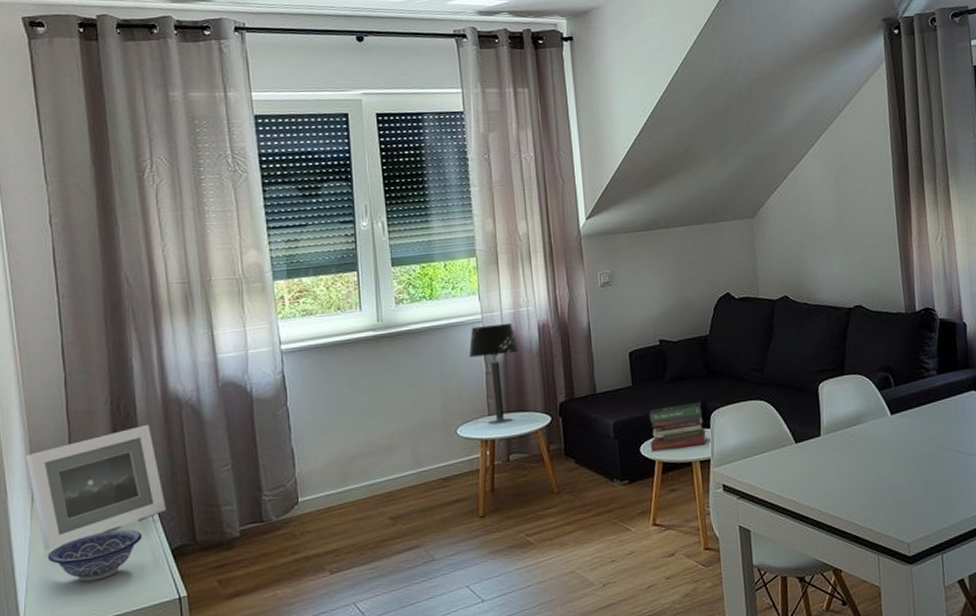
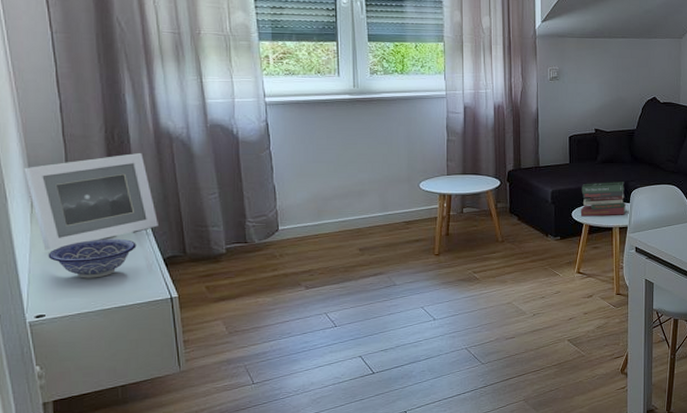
table lamp: present [468,324,519,424] -> none [433,101,476,182]

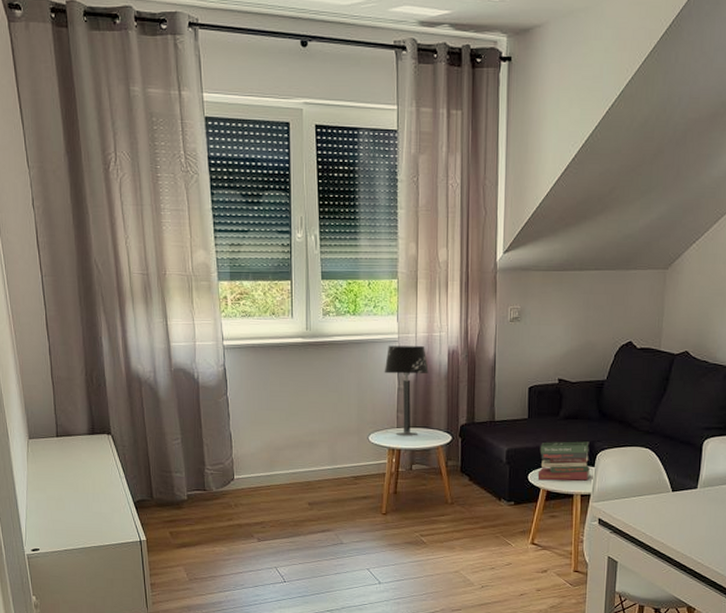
picture frame: present [24,153,158,251] -> none [21,396,130,489]
decorative bowl: present [48,238,137,279] -> none [41,479,112,517]
table lamp: none [433,101,476,182] -> present [384,345,429,436]

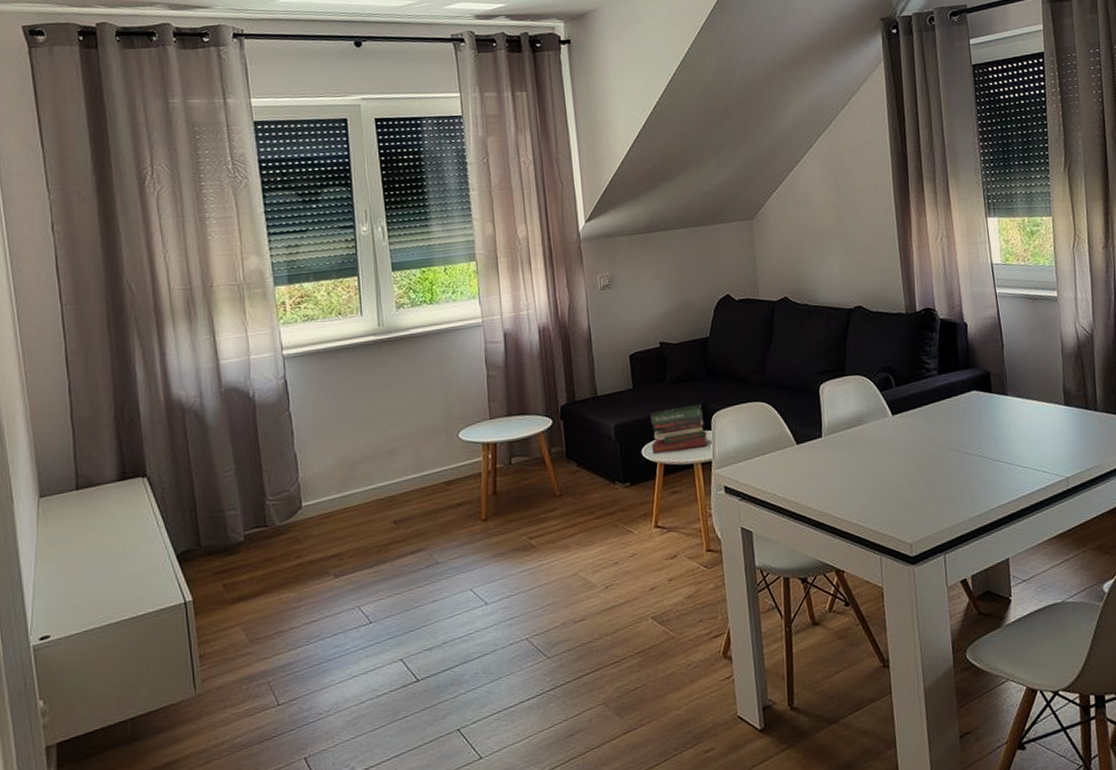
table lamp: present [384,345,429,436] -> none [469,327,519,428]

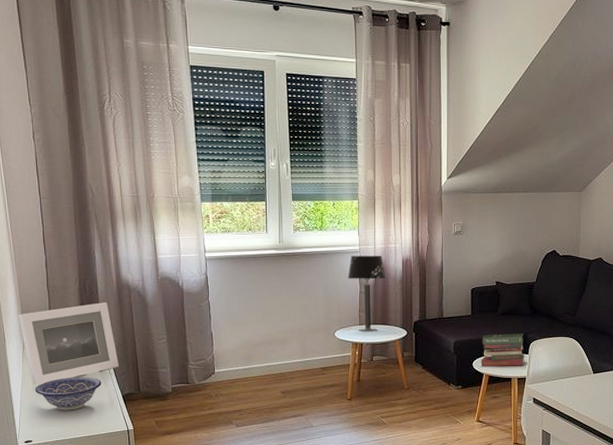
picture frame: none [31,431,171,558] -> present [18,302,119,386]
decorative bowl: none [54,534,147,587] -> present [35,376,102,411]
table lamp: none [469,327,519,428] -> present [347,256,386,332]

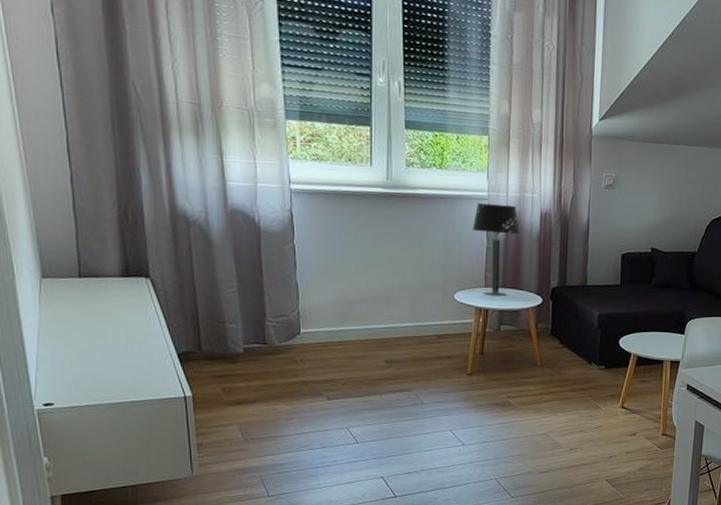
picture frame: present [18,302,119,386] -> none [32,235,173,335]
decorative bowl: present [35,376,102,411] -> none [57,326,150,369]
books: present [481,333,525,367] -> none [628,308,681,348]

